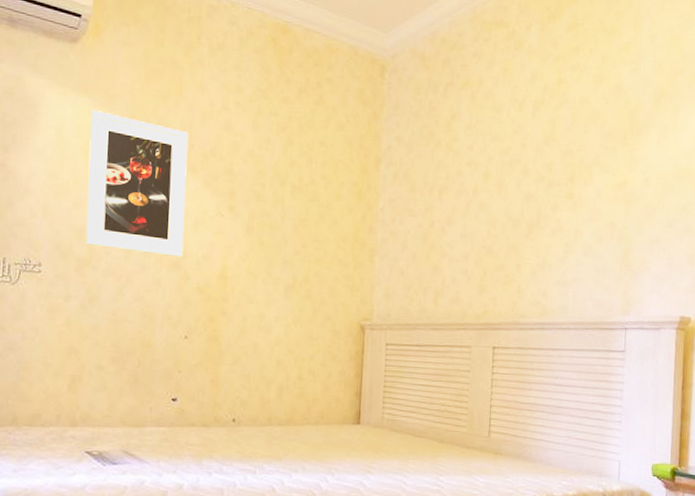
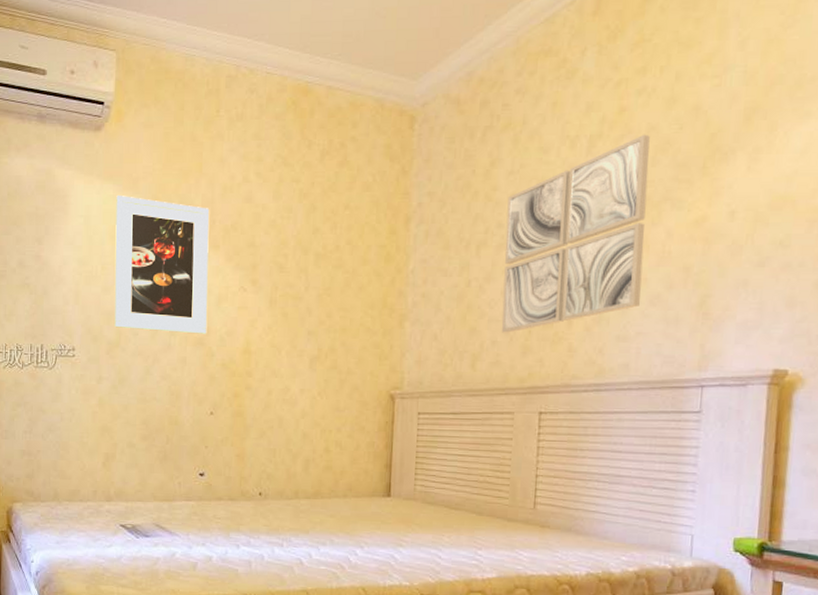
wall art: none [460,104,583,273] -> present [501,134,650,333]

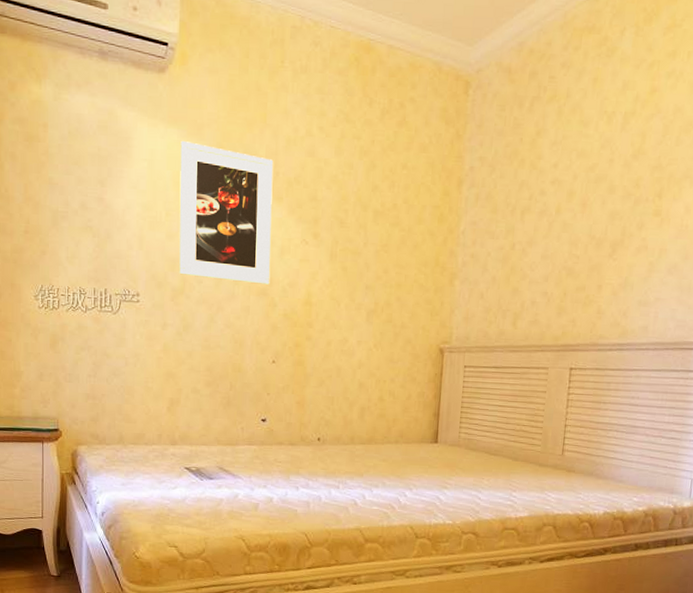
wall art: present [501,134,650,333] -> none [540,114,676,295]

